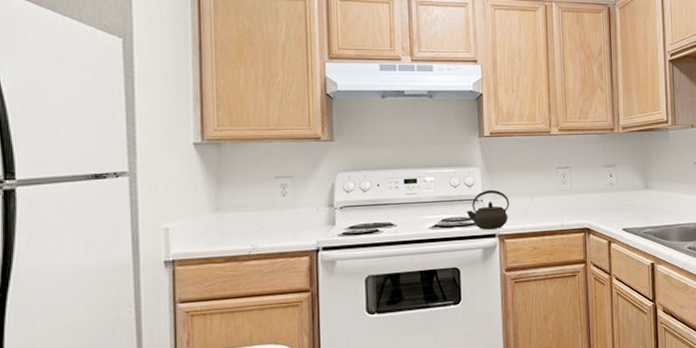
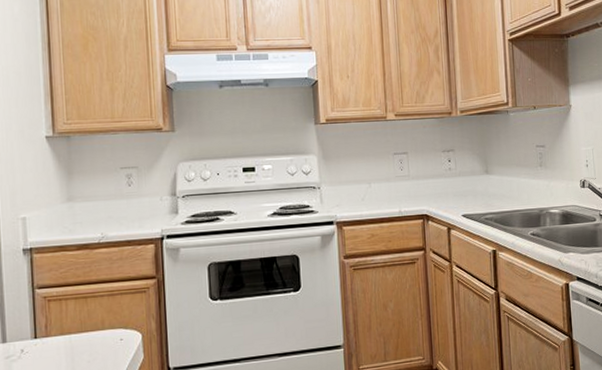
kettle: present [466,189,510,231] -> none [304,176,347,218]

